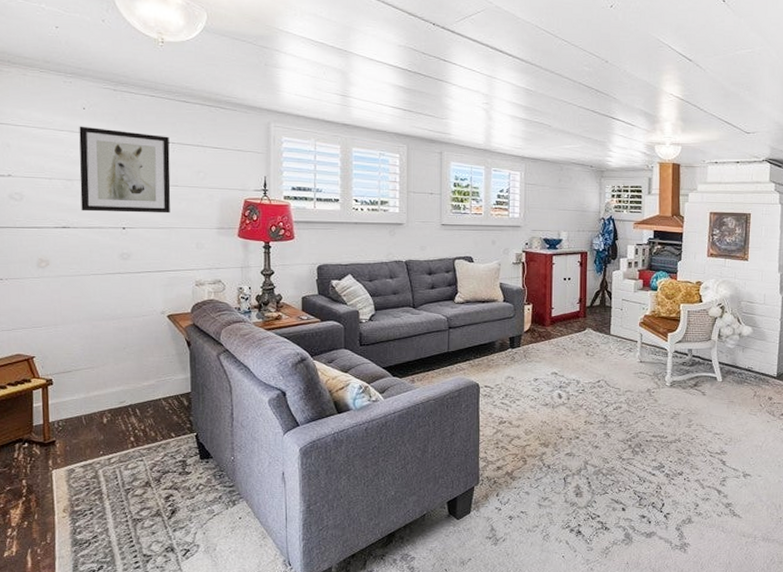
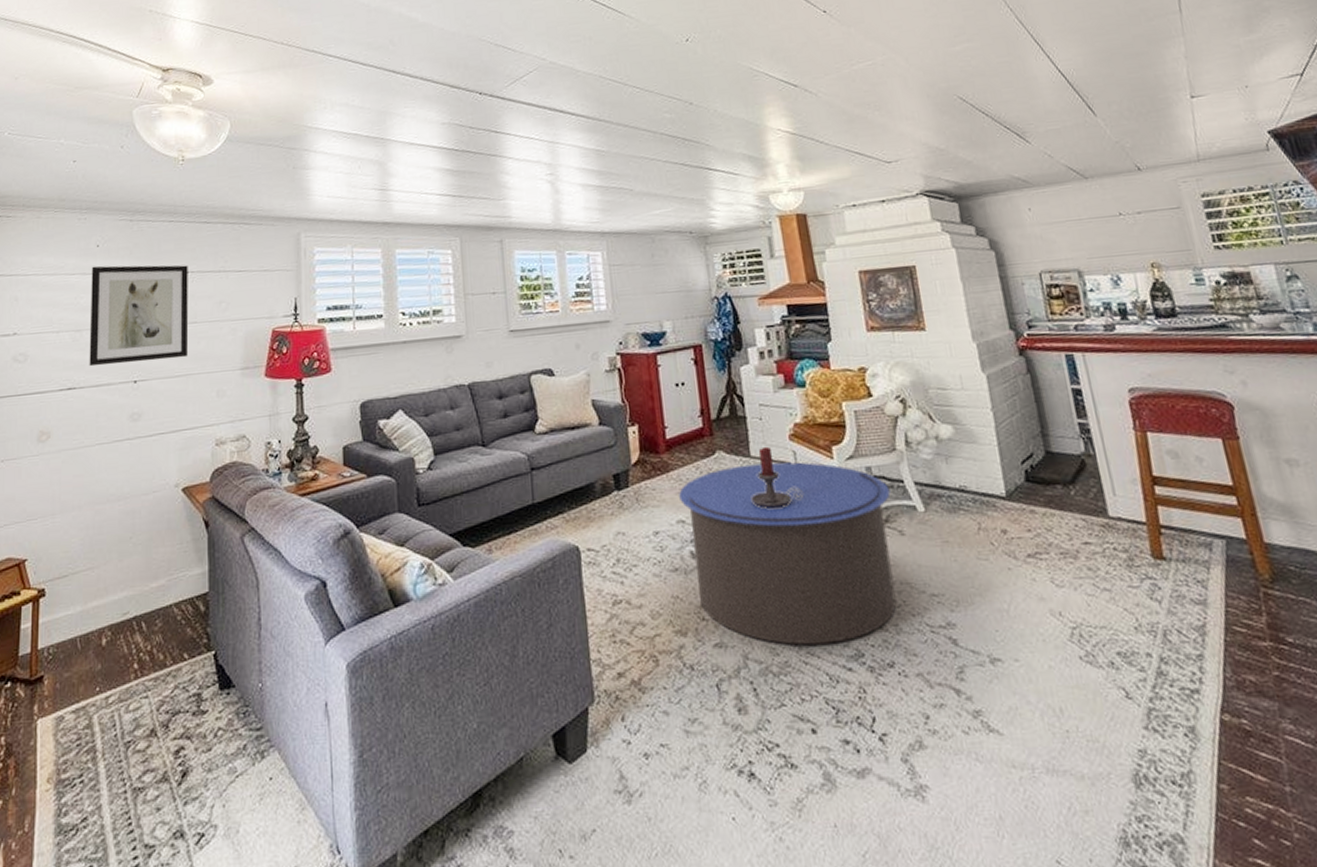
coffee table: none [556,339,702,458] -> present [679,462,897,645]
candle holder: none [606,328,642,370] -> present [751,446,803,509]

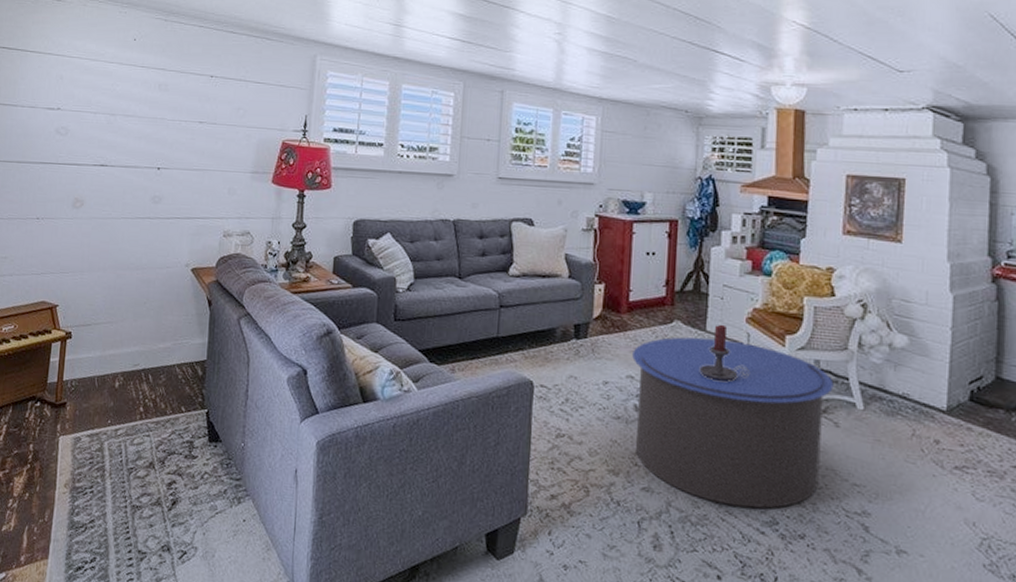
wall art: present [89,265,189,367] -> none [120,58,213,154]

